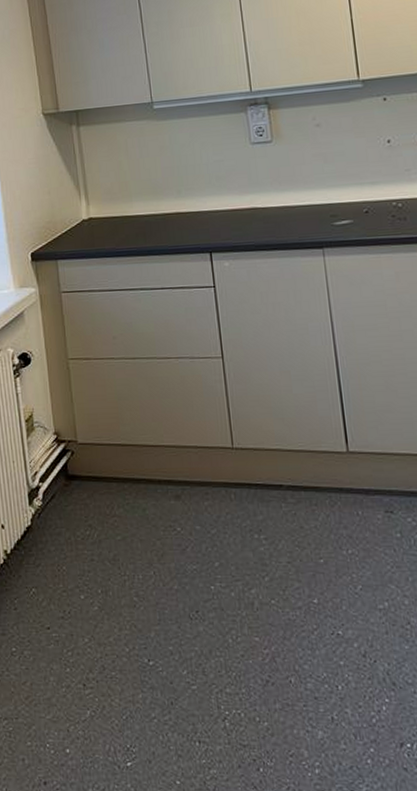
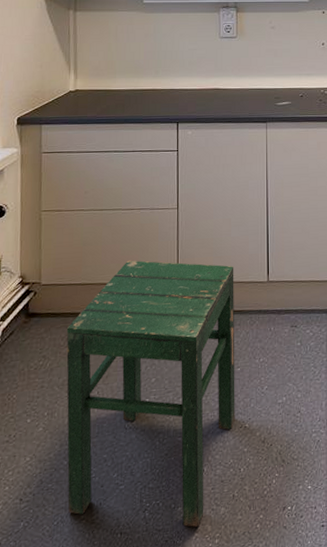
stool: none [110,419,324,751] -> present [66,260,235,528]

